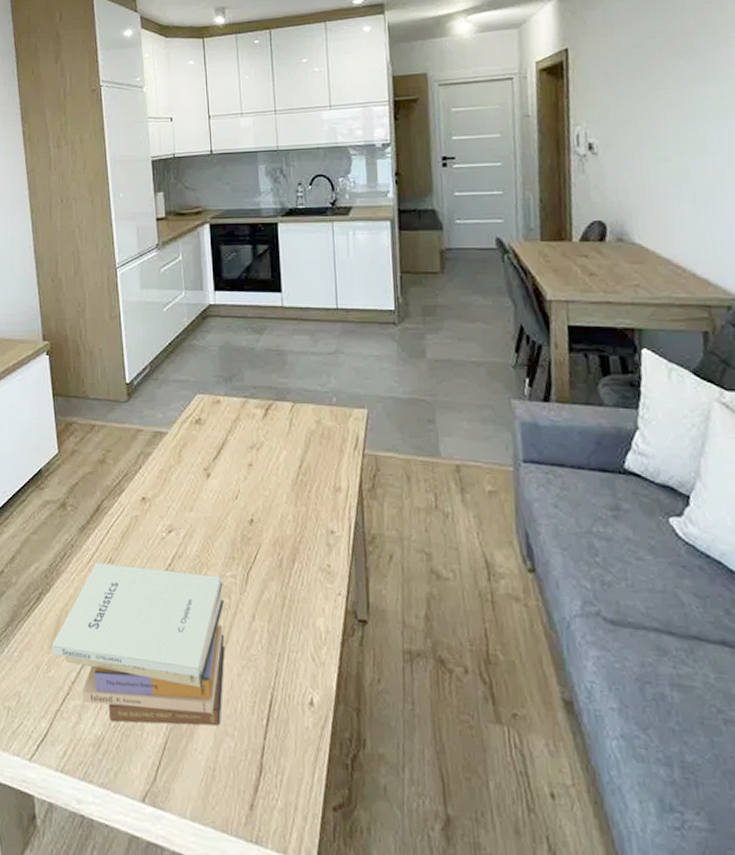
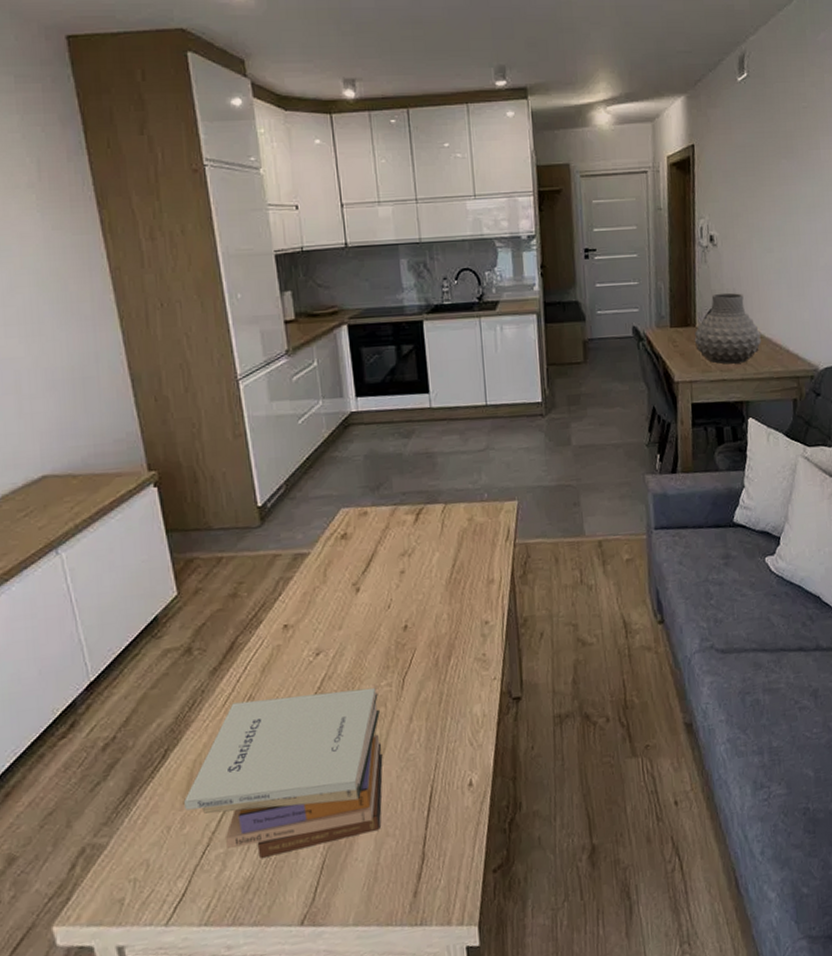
vase: none [570,205,657,285] -> present [694,292,761,364]

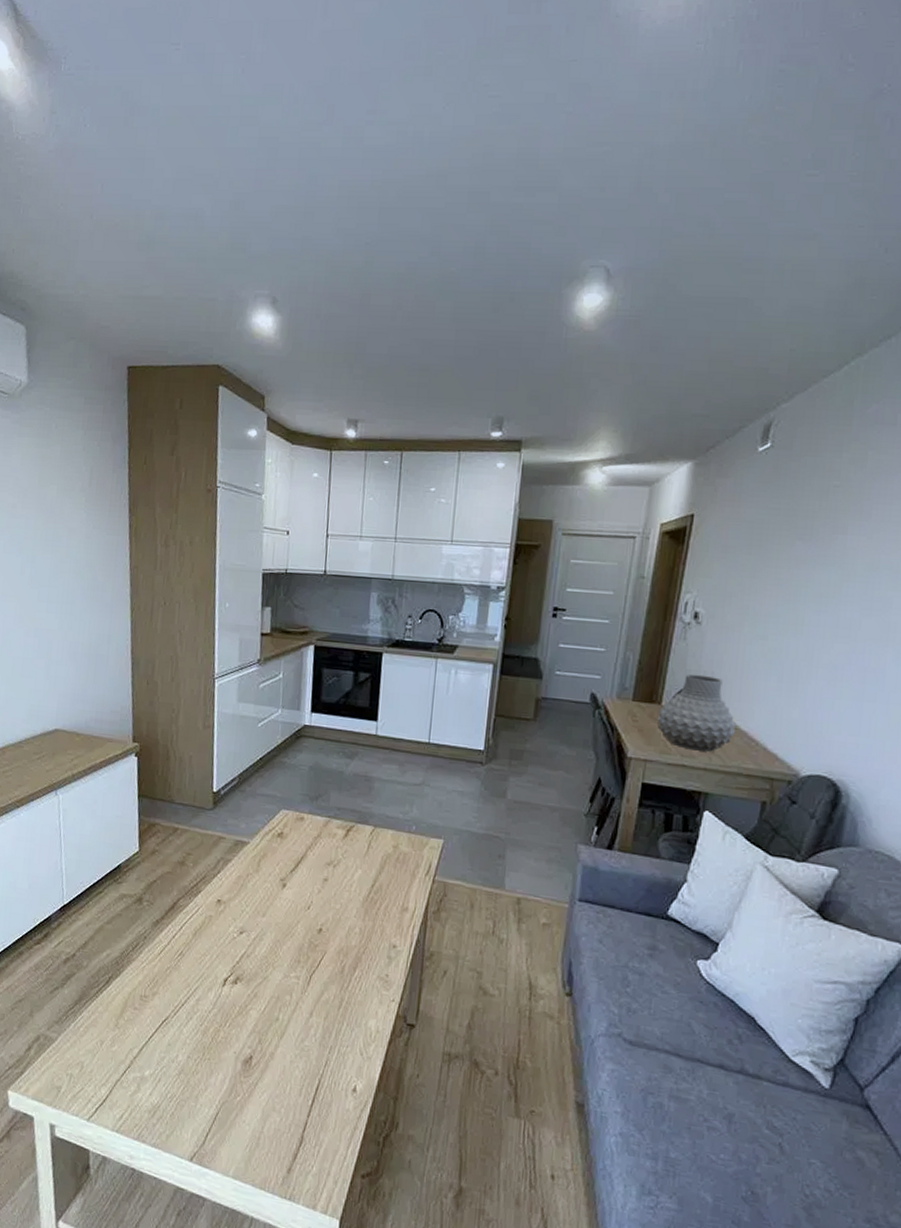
books: present [183,687,383,858] -> none [116,954,287,1103]

